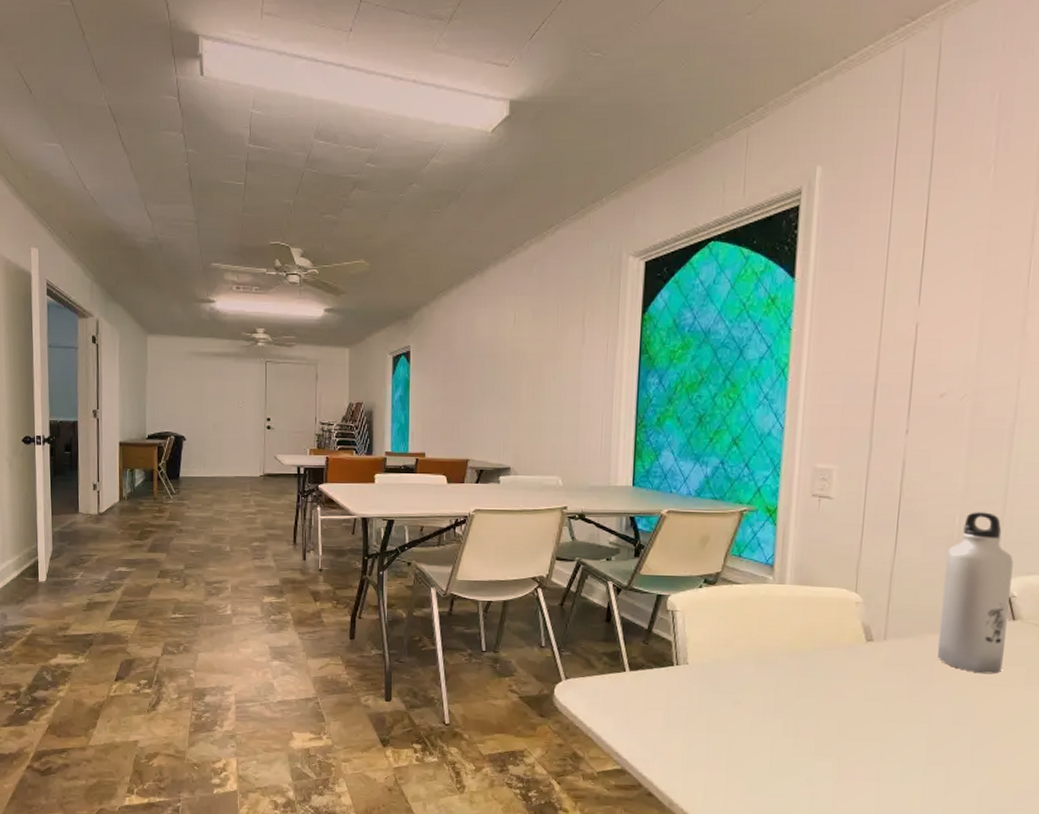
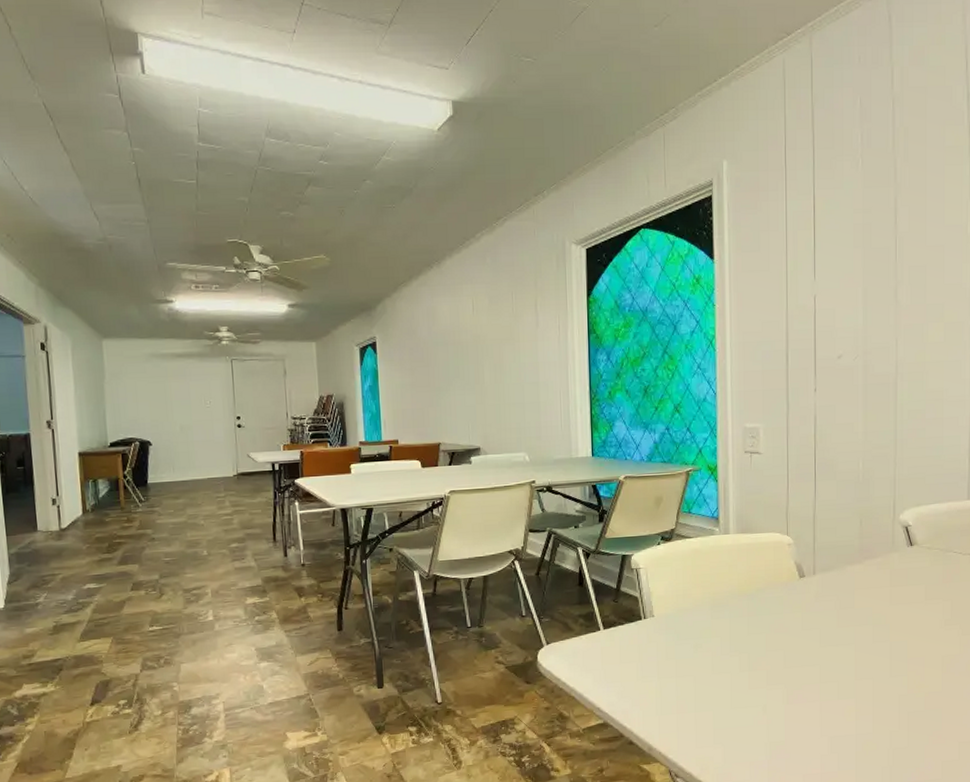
water bottle: present [936,512,1013,674] -> none [855,455,907,596]

